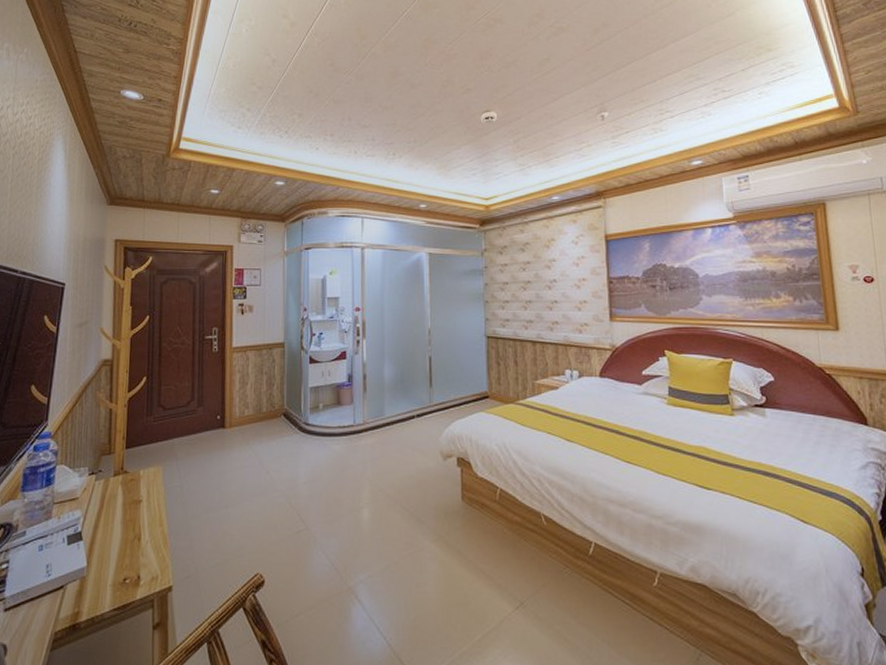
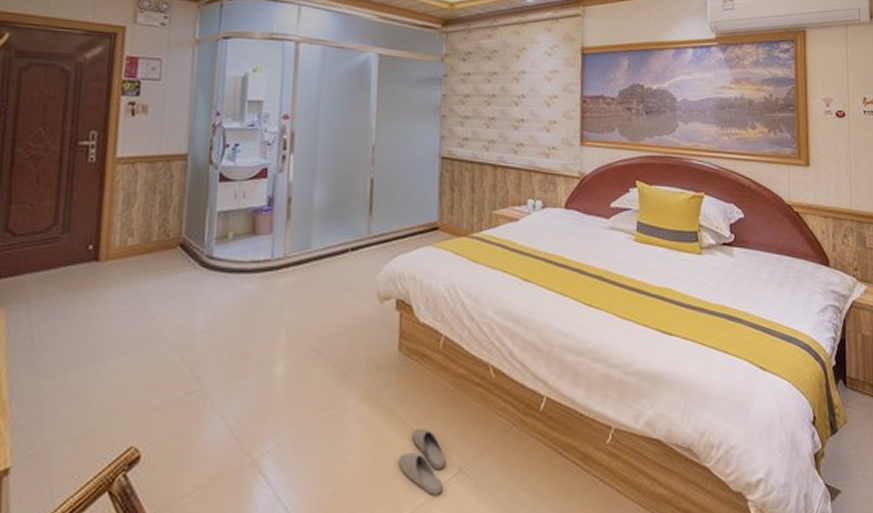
slippers: none [467,567,508,624] -> present [398,428,446,495]

